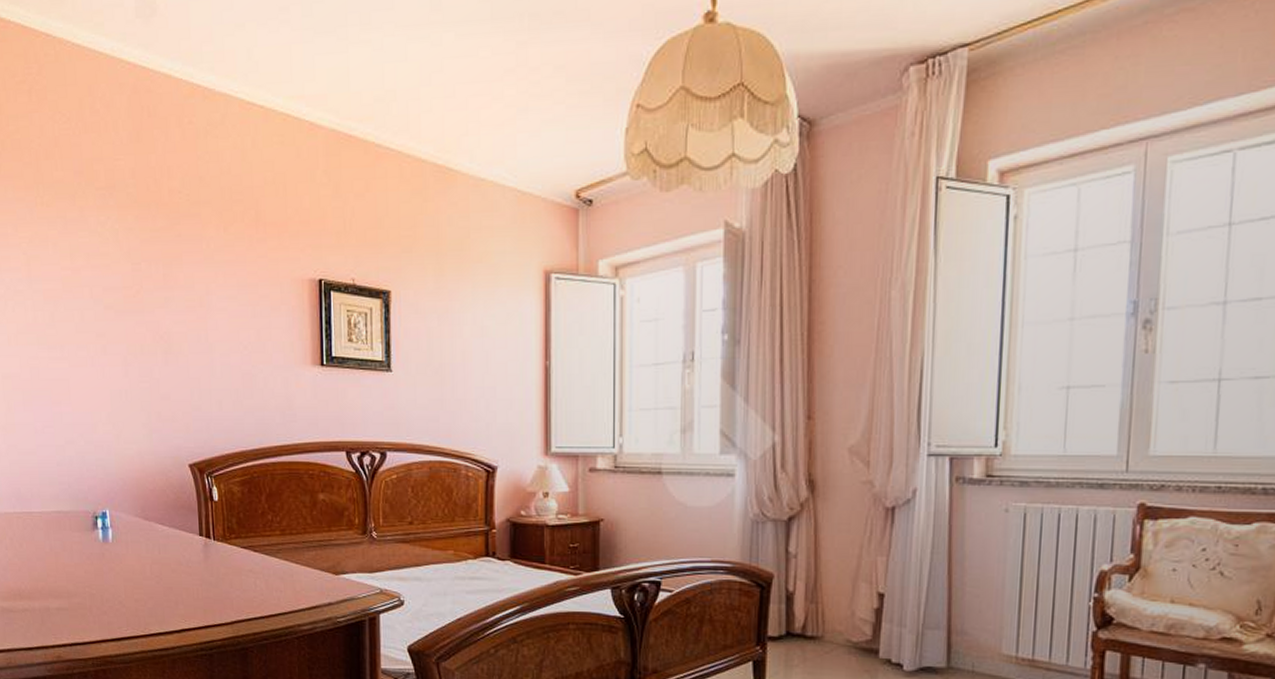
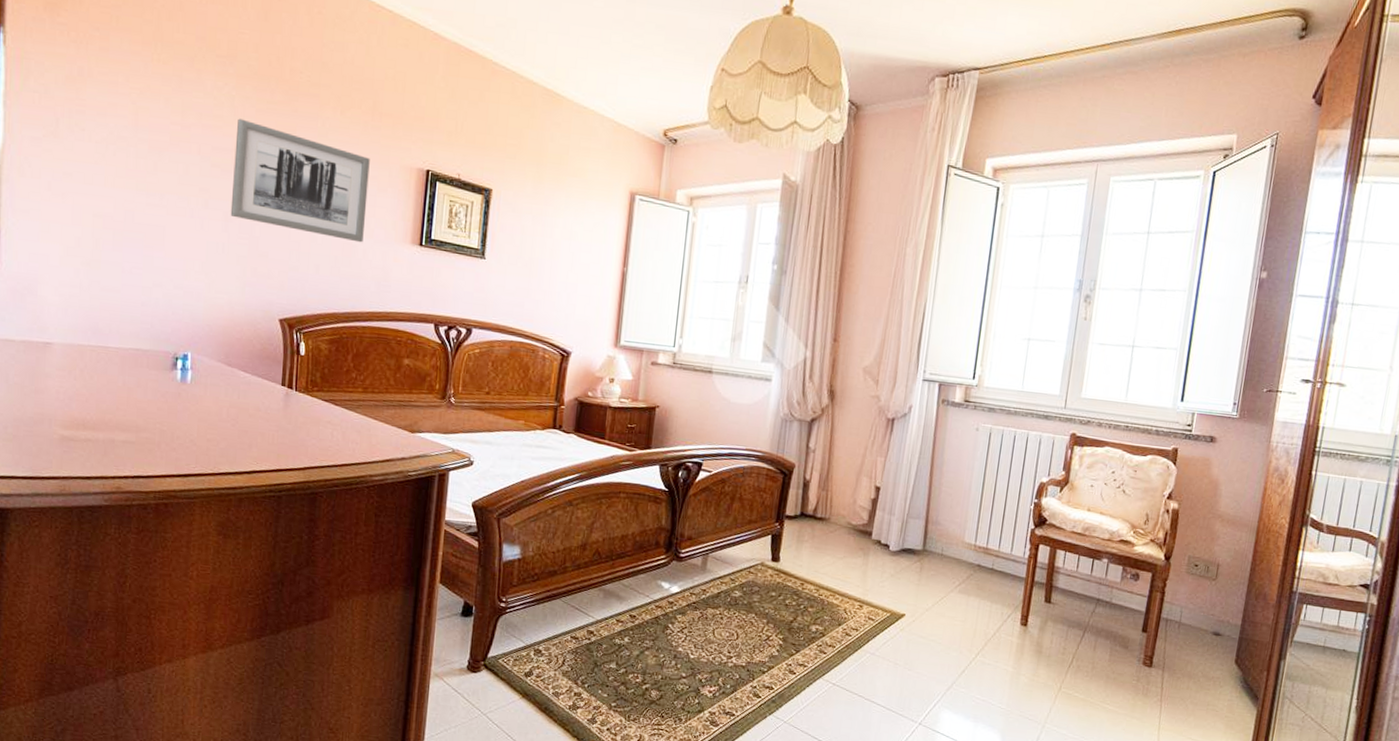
wall art: none [124,253,263,371] -> present [230,118,370,243]

